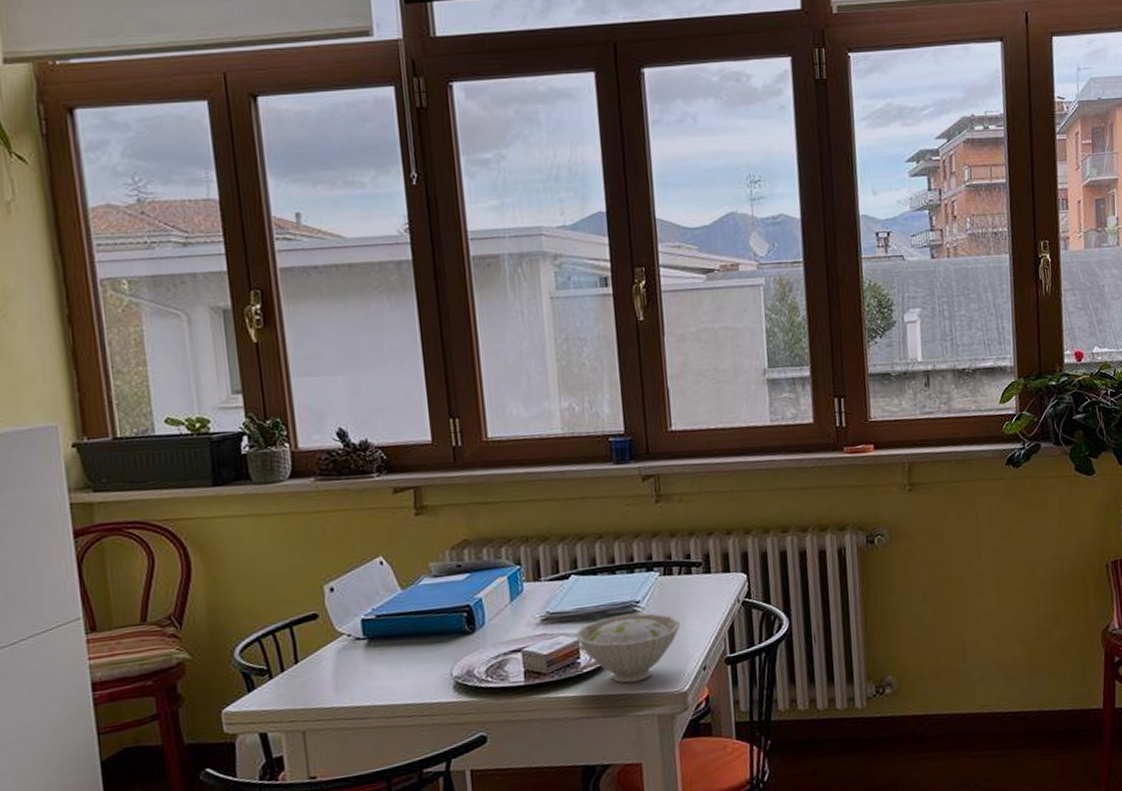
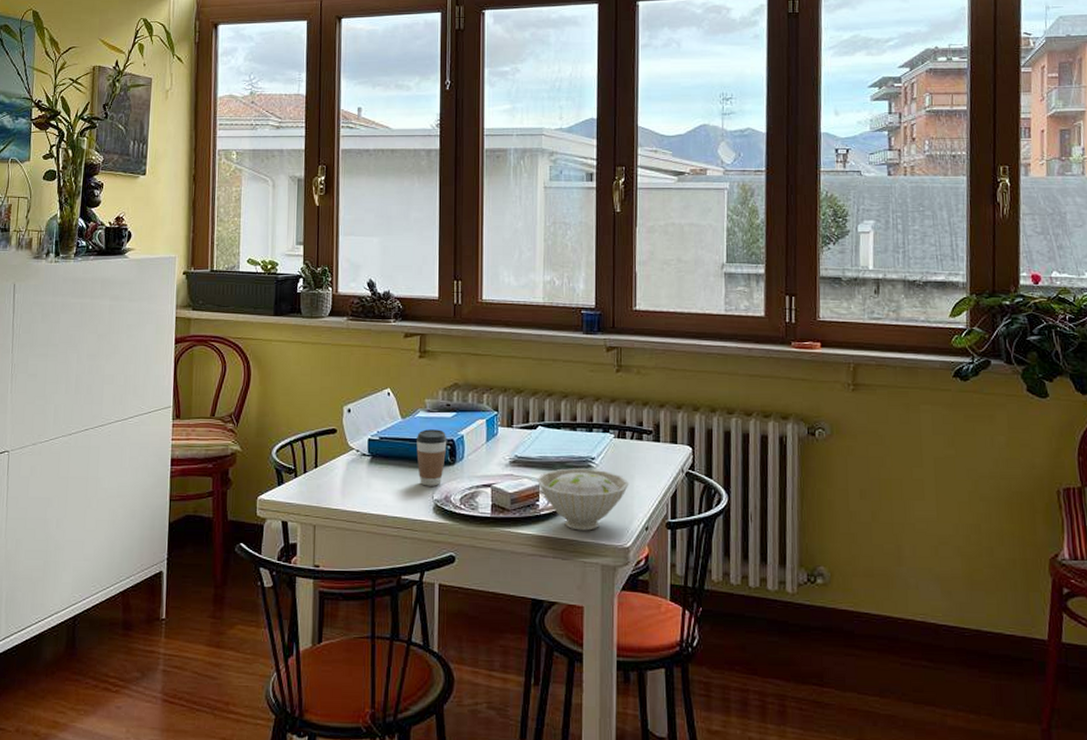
coffee cup: none [422,595,463,663] -> present [415,429,447,486]

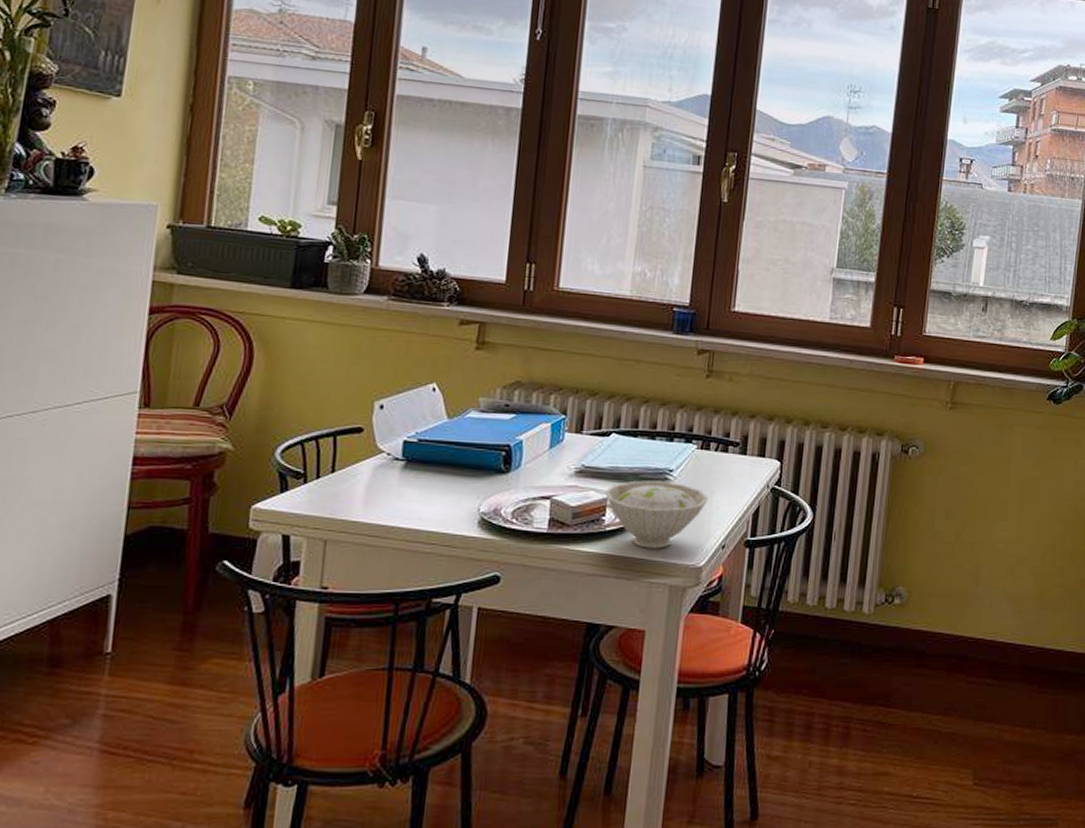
coffee cup: present [415,429,447,486] -> none [463,432,503,497]

